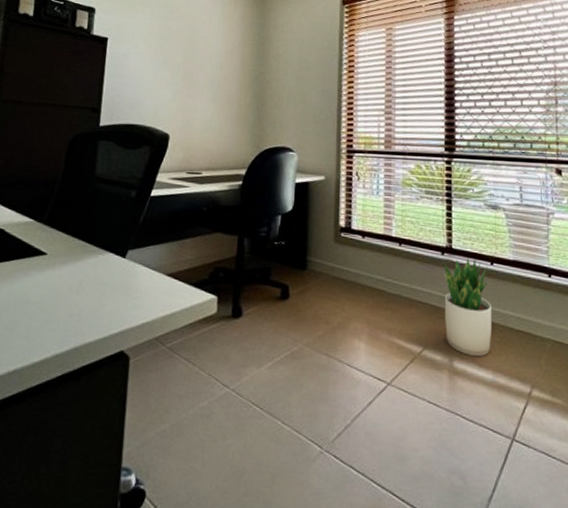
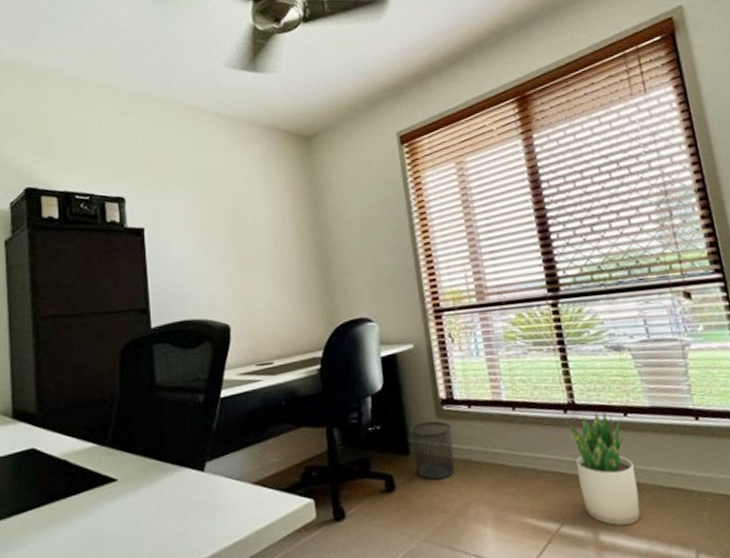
waste bin: none [309,244,345,296] -> present [409,421,455,480]

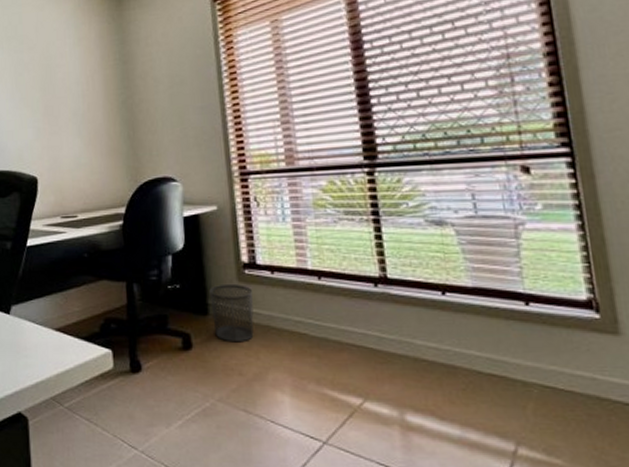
planter: present [569,411,640,525] -> none [379,287,454,407]

